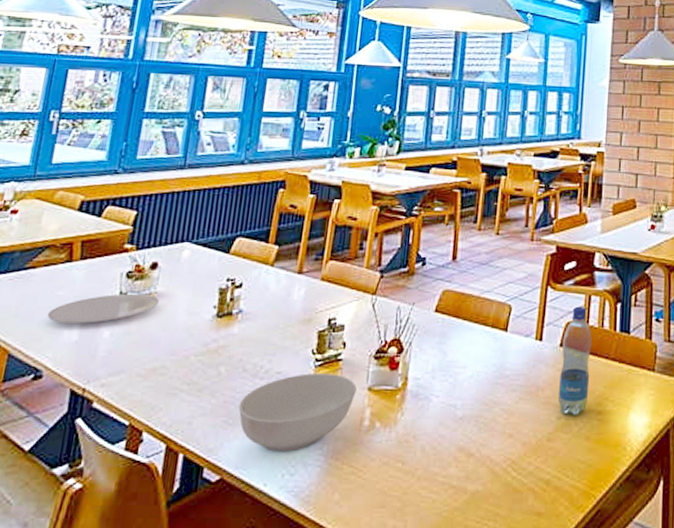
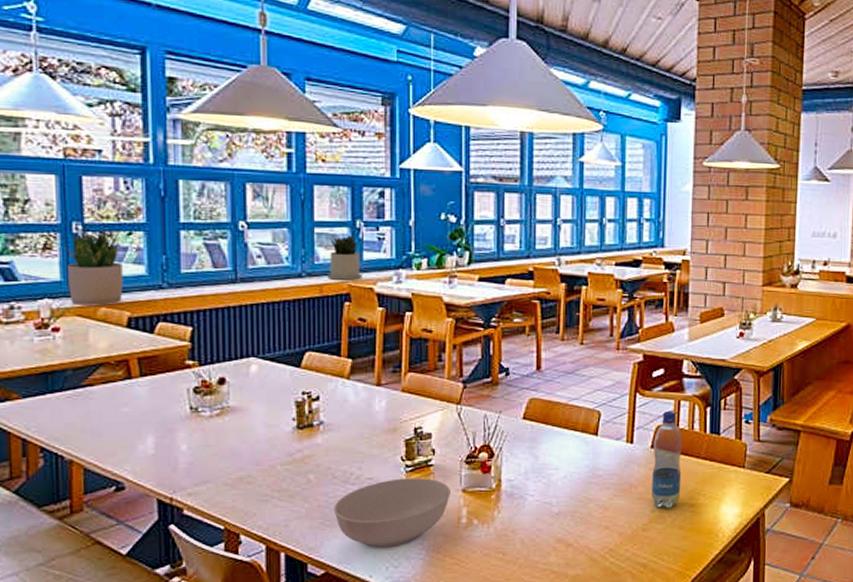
planter: none [33,116,92,189] -> present [64,227,123,305]
plate: present [47,293,159,324] -> none [116,408,233,438]
planter: none [267,123,300,168] -> present [327,233,364,280]

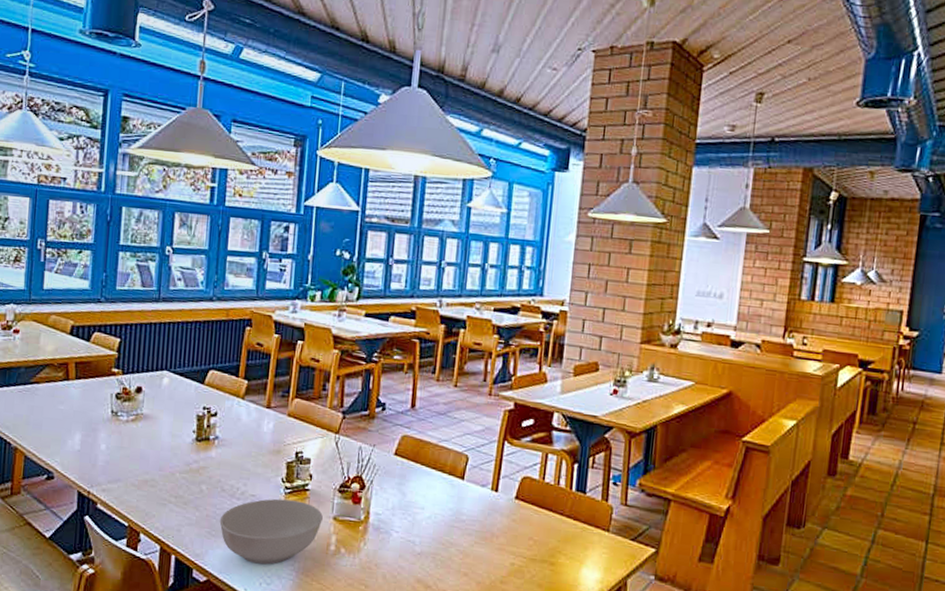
planter: present [64,227,123,305] -> none [29,245,74,313]
planter: present [327,233,364,280] -> none [234,263,265,307]
bottle: present [652,411,683,509] -> none [512,462,548,565]

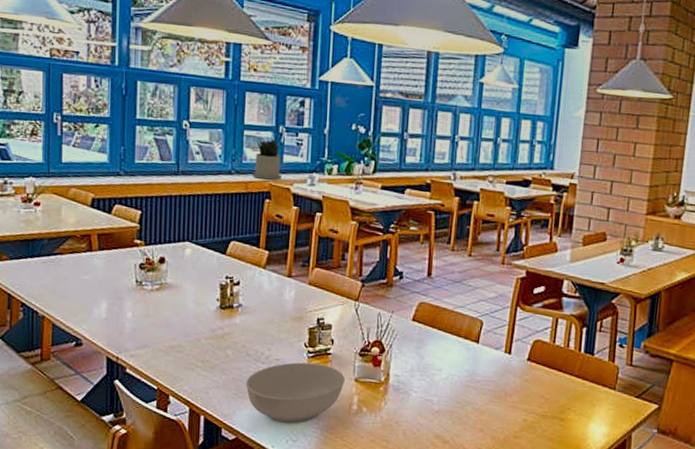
planter: none [234,263,265,307] -> present [252,137,283,180]

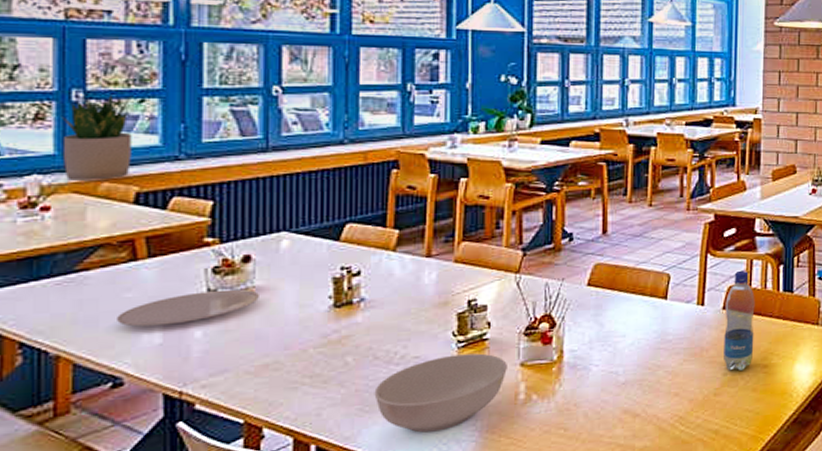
planter: none [46,119,91,186] -> present [60,95,132,181]
plate: none [78,282,170,305] -> present [115,289,259,327]
planter: present [252,137,283,180] -> none [373,97,414,146]
bottle: none [525,326,558,421] -> present [724,270,755,372]

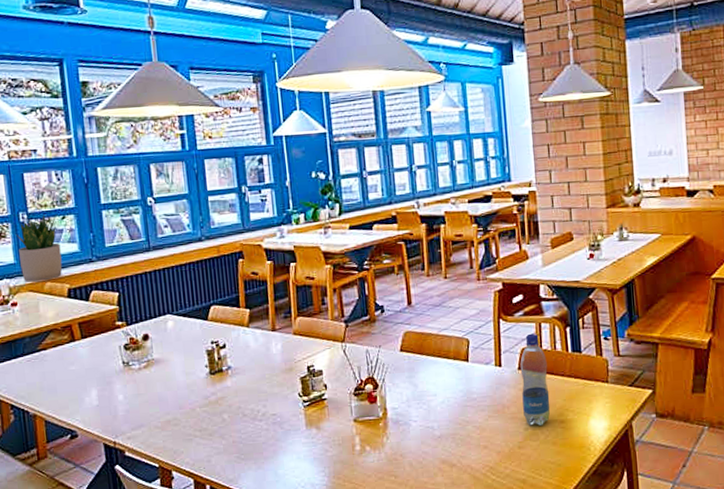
plate: present [115,289,259,327] -> none [67,361,158,392]
bowl: present [374,353,507,433] -> none [246,411,344,477]

